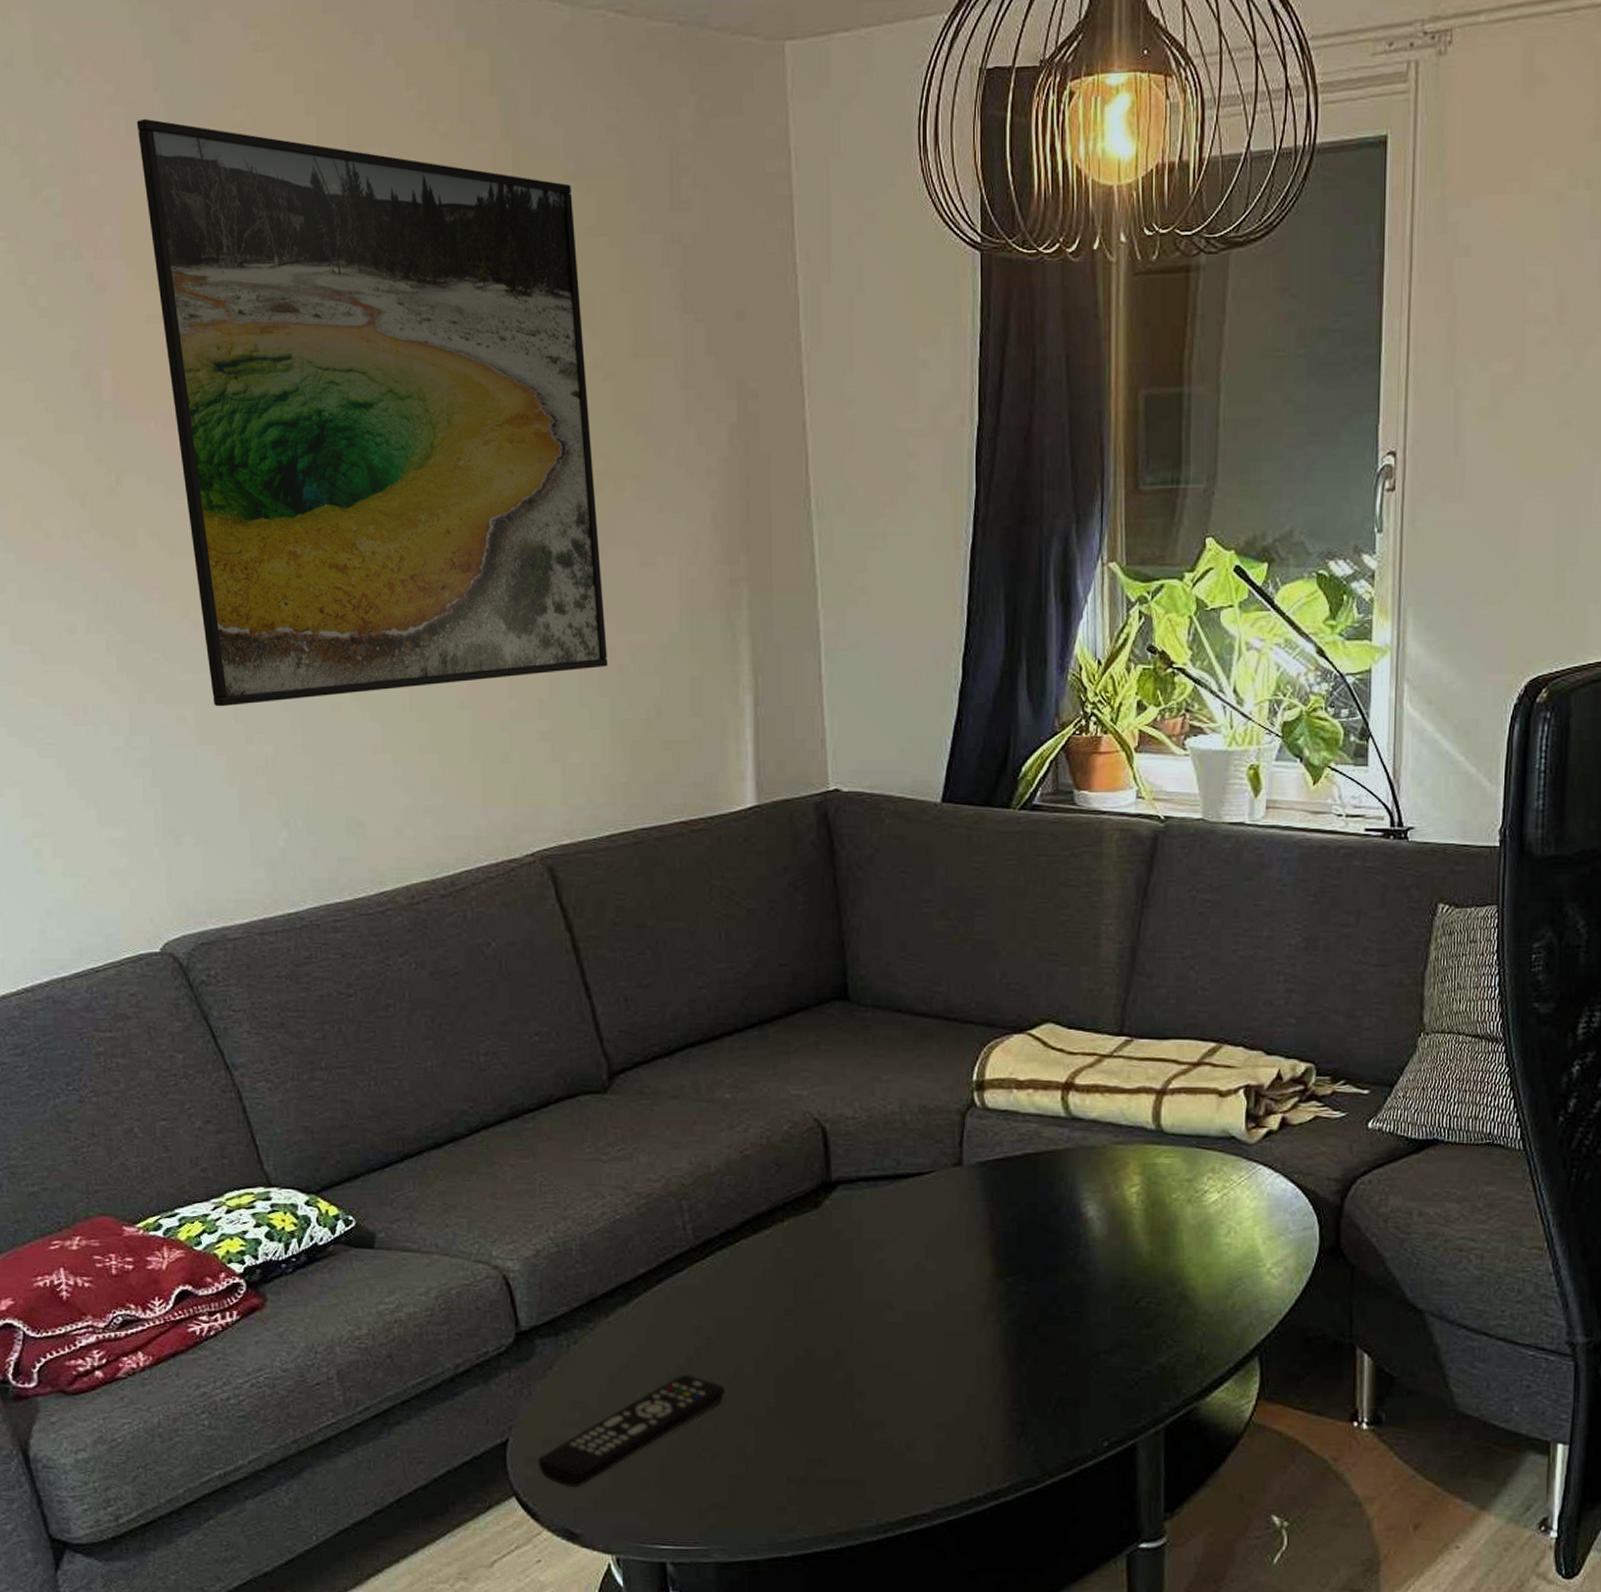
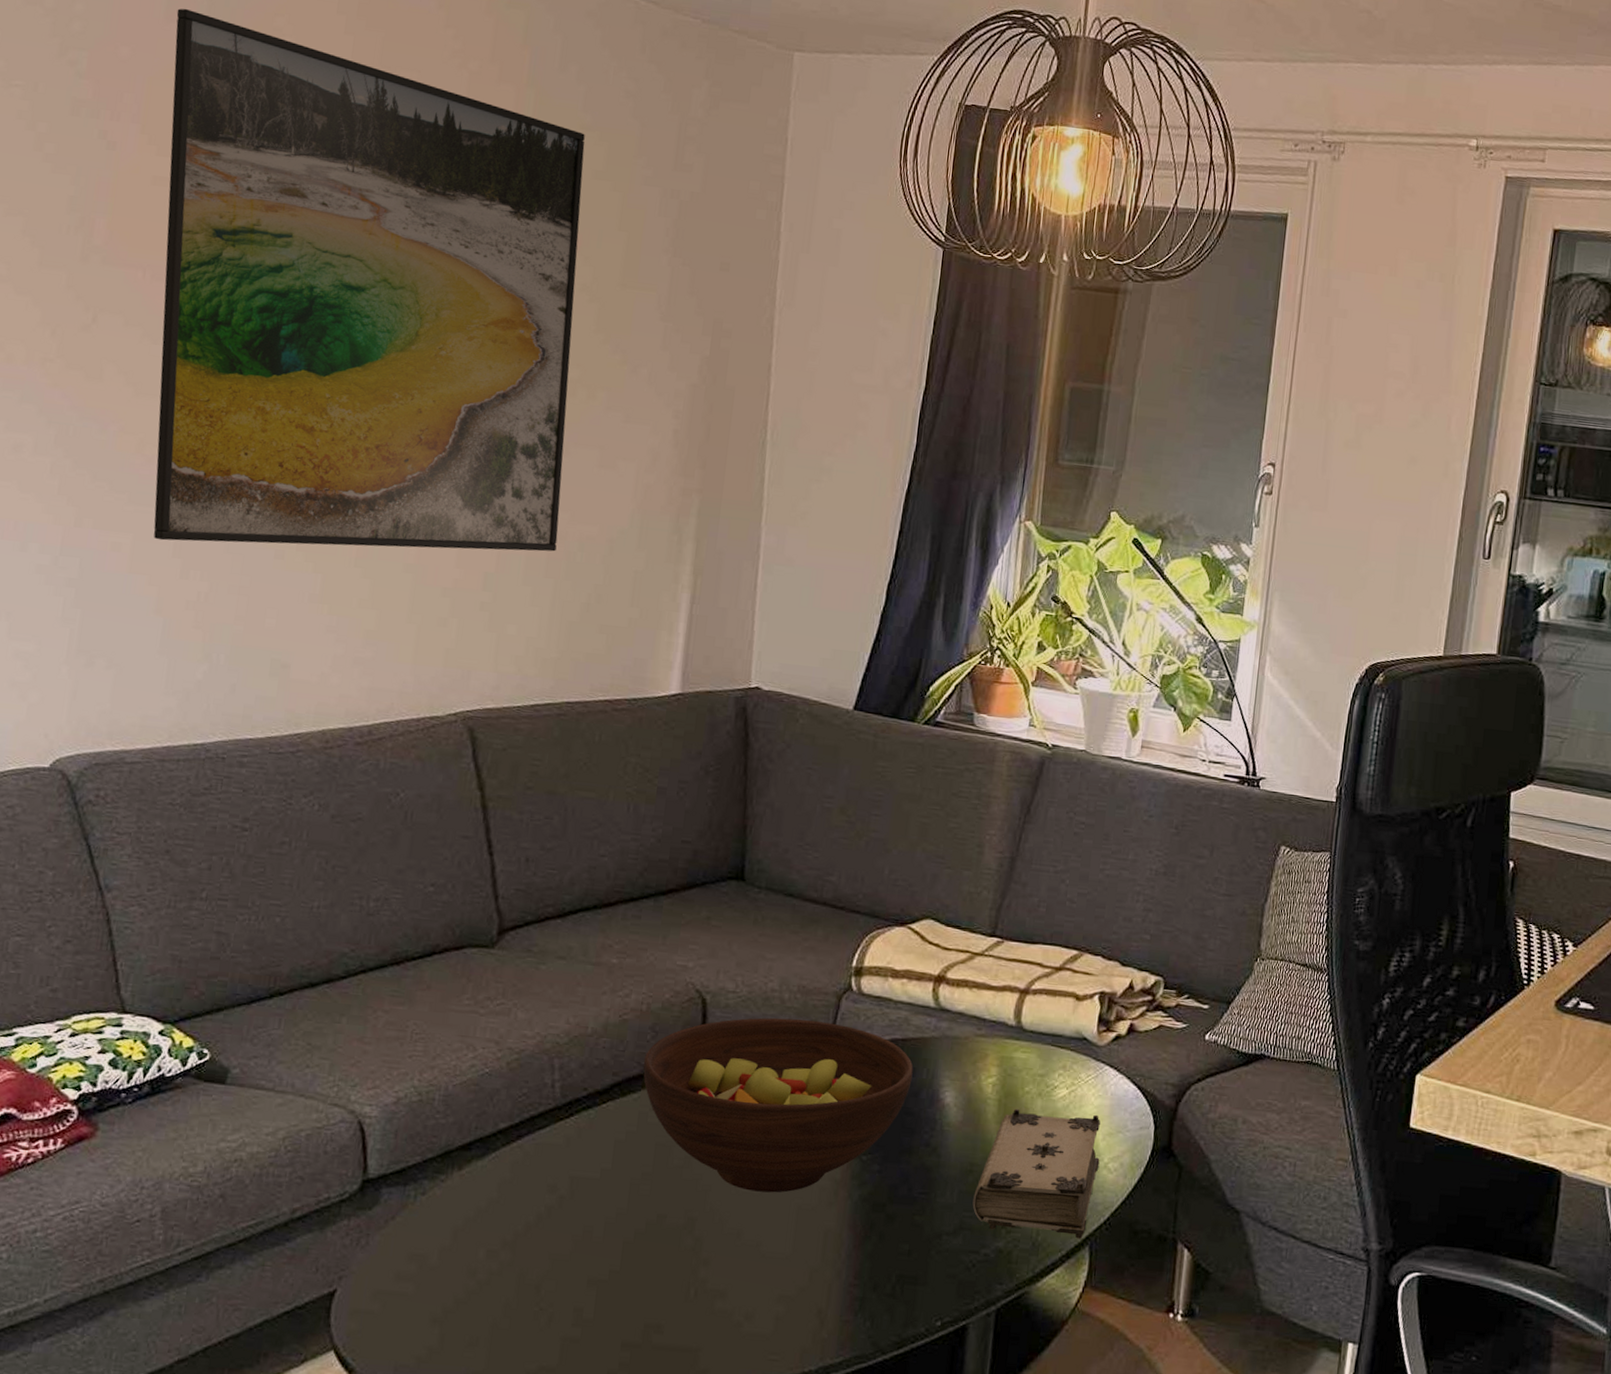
remote control: present [538,1374,725,1488] -> none [364,1232,571,1344]
fruit bowl: none [770,1141,1050,1321] -> present [642,1017,913,1193]
book: none [1128,1217,1262,1350] -> present [972,1108,1101,1239]

